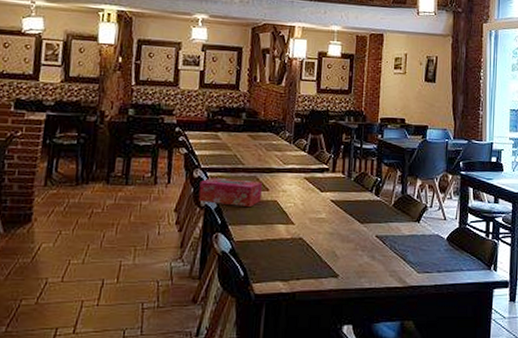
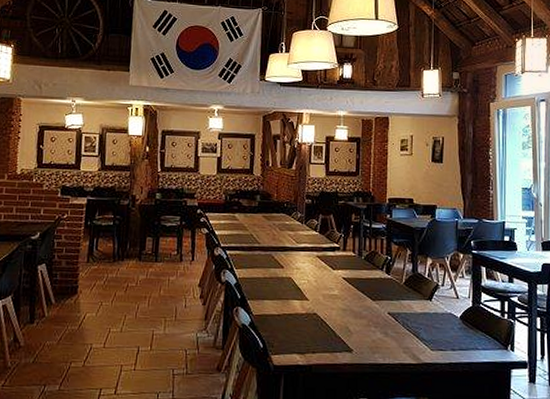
tissue box: present [198,176,262,207] -> none [219,254,277,283]

